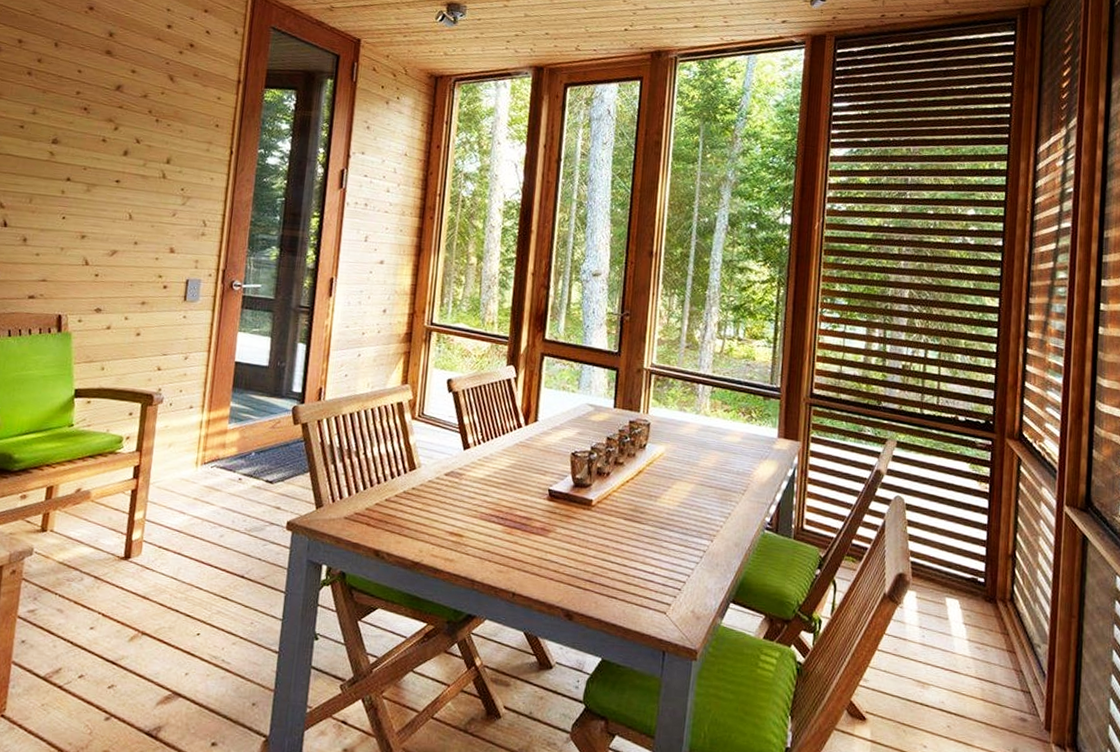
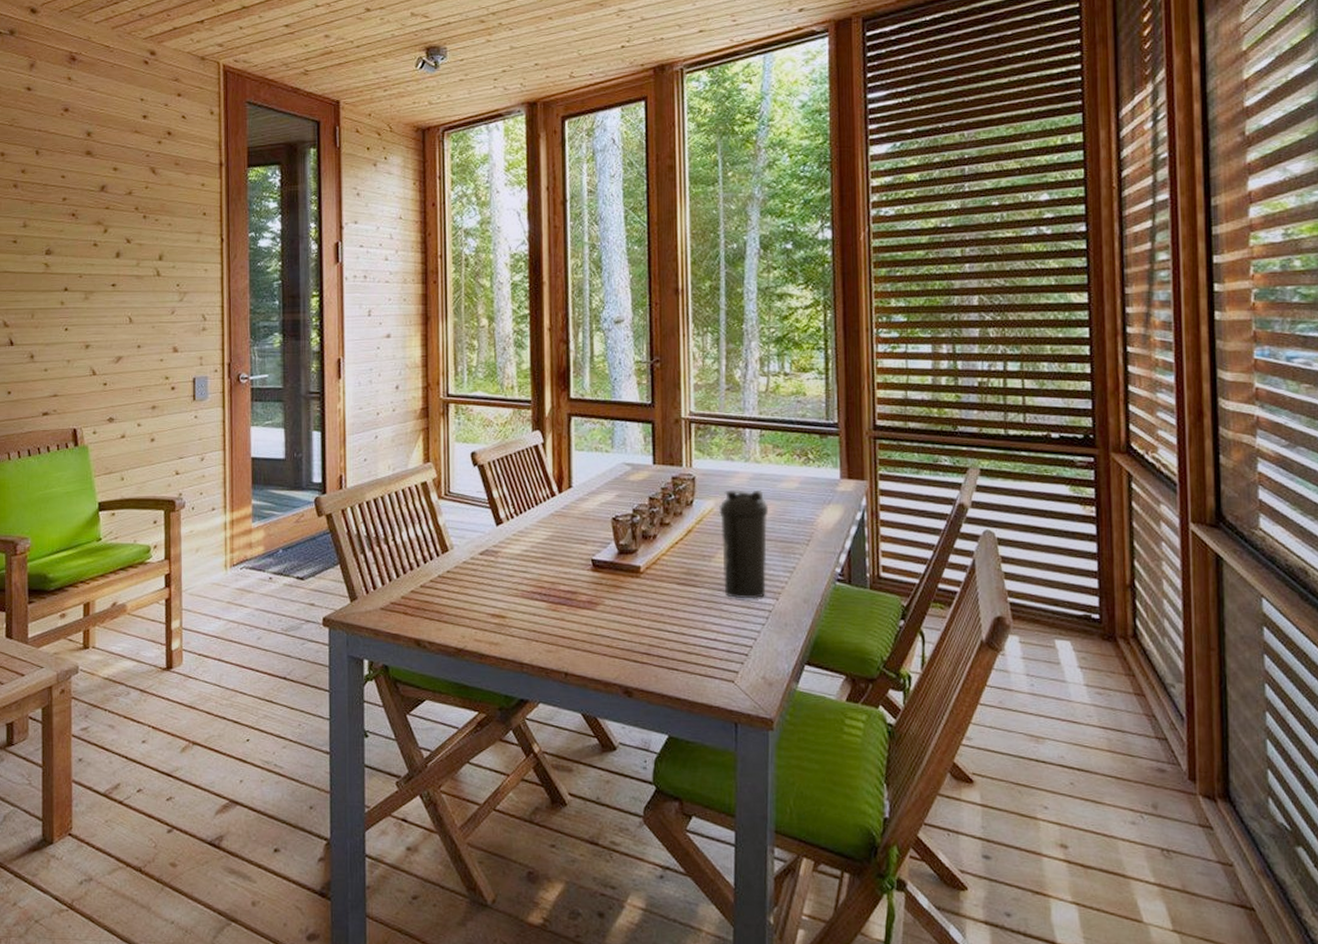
water bottle: none [666,437,712,539] -> present [719,489,768,599]

